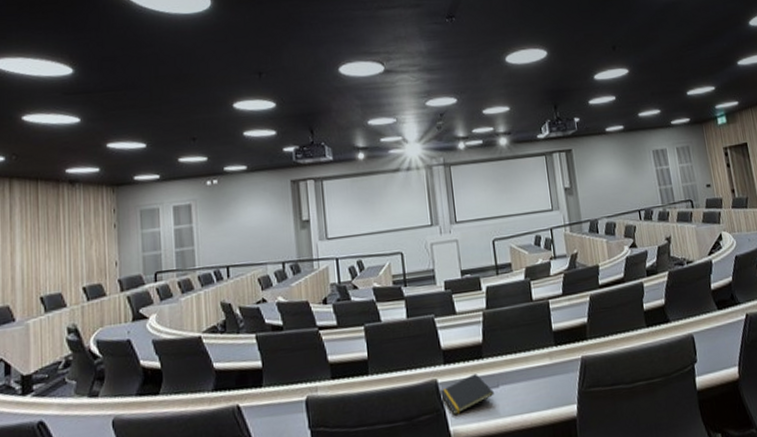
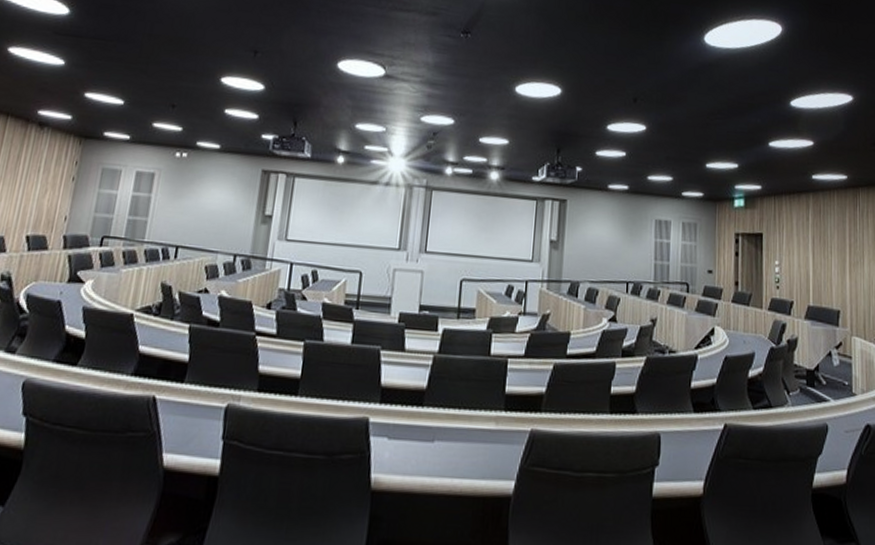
notepad: present [439,374,494,416] -> none [368,421,427,462]

